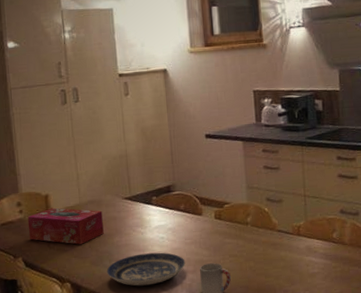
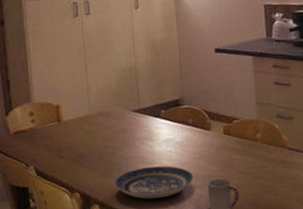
tissue box: present [27,207,104,245] -> none [39,118,113,155]

